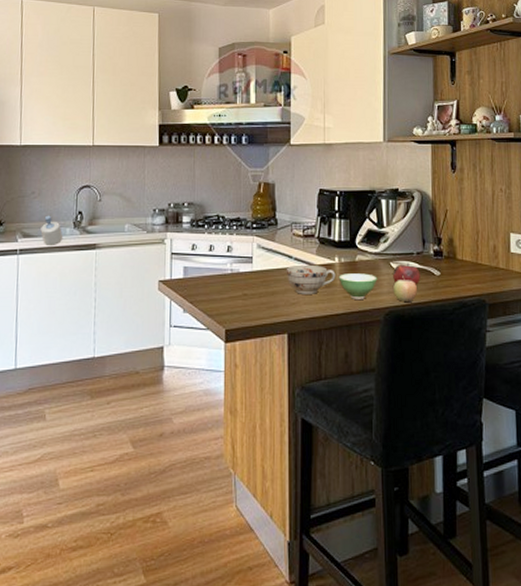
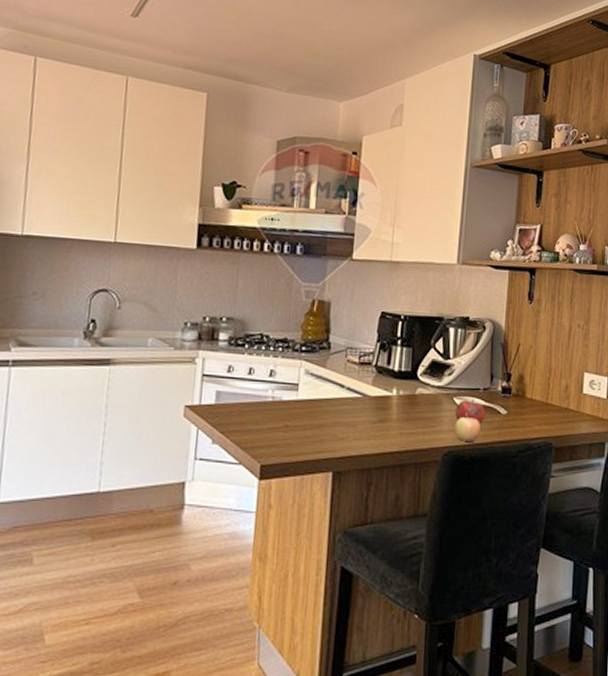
soap dispenser: present [40,215,64,247] -> none [41,321,70,359]
teacup: present [286,264,336,294] -> none [336,395,392,429]
bowl: present [338,273,378,301] -> none [395,407,438,438]

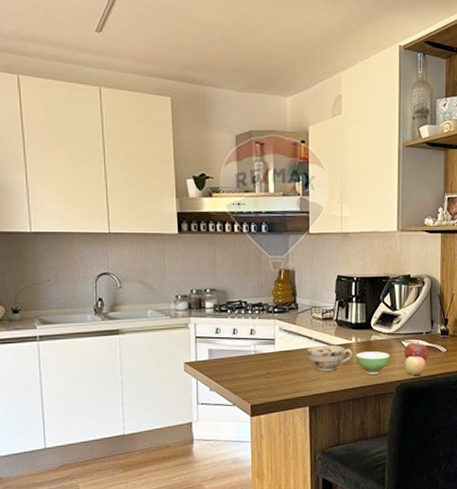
teacup: none [336,395,392,429] -> present [306,344,353,372]
bowl: none [395,407,438,438] -> present [355,351,391,376]

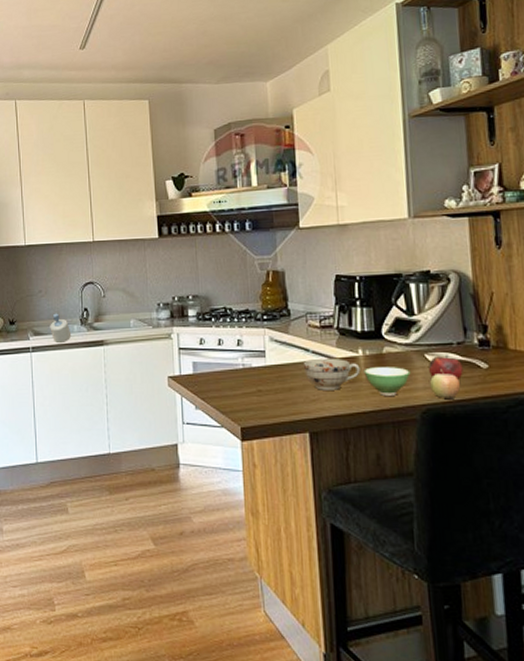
soap dispenser: none [60,302,85,333] -> present [50,313,72,344]

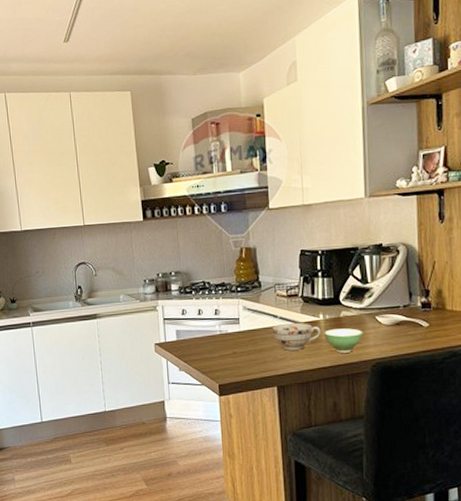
soap dispenser: present [50,313,72,344] -> none [47,291,68,319]
fruit: present [429,354,463,380] -> none [379,316,408,337]
fruit: present [430,369,461,398] -> none [380,329,406,353]

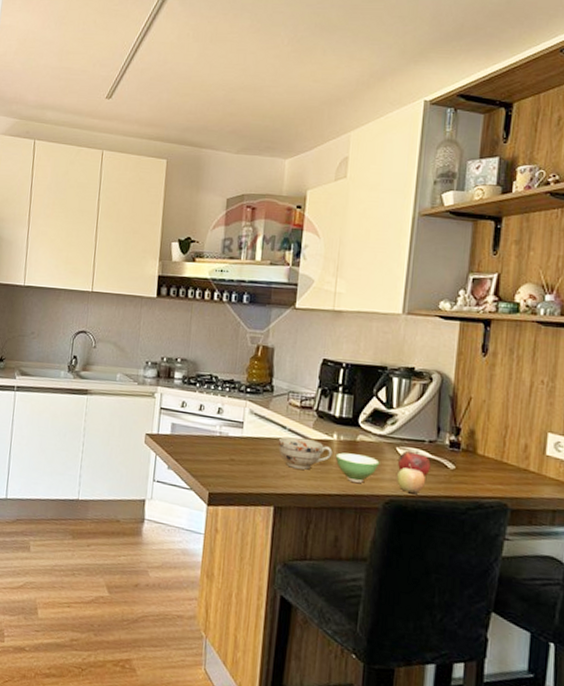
fruit: none [379,316,408,337] -> present [398,450,431,476]
fruit: none [380,329,406,353] -> present [397,464,426,493]

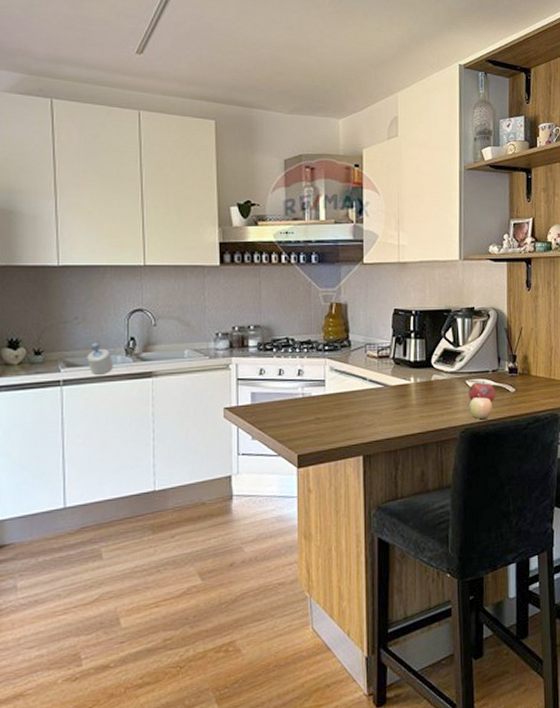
soap dispenser: none [37,356,58,387] -> present [87,342,114,376]
teacup: present [277,436,333,470] -> none [360,385,412,416]
bowl: present [335,452,380,484] -> none [414,392,454,420]

